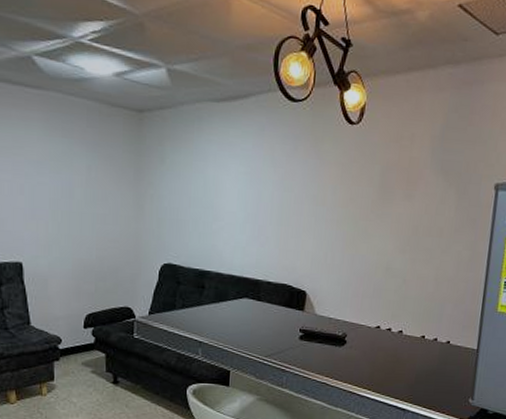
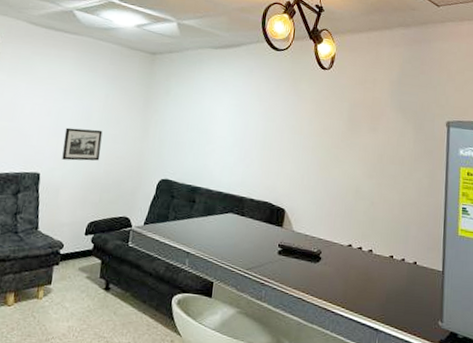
picture frame: none [44,208,90,247] -> present [62,127,103,161]

